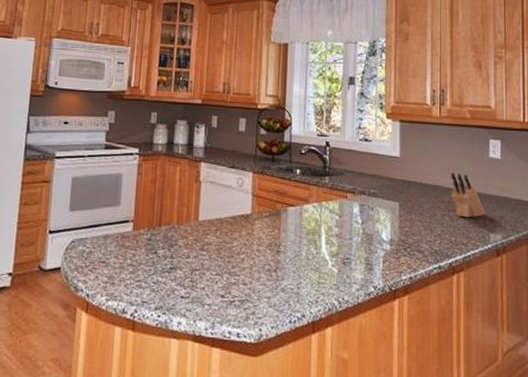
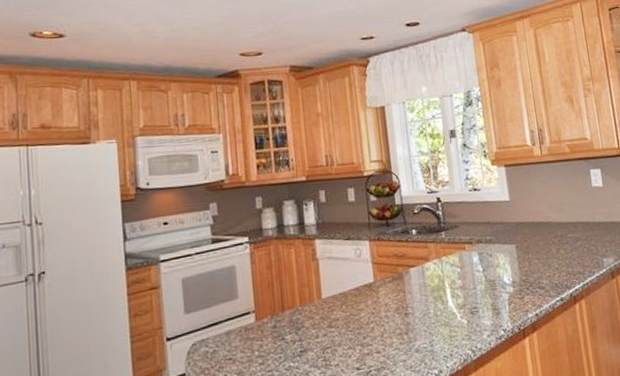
knife block: present [451,172,485,218] -> none [560,206,596,248]

